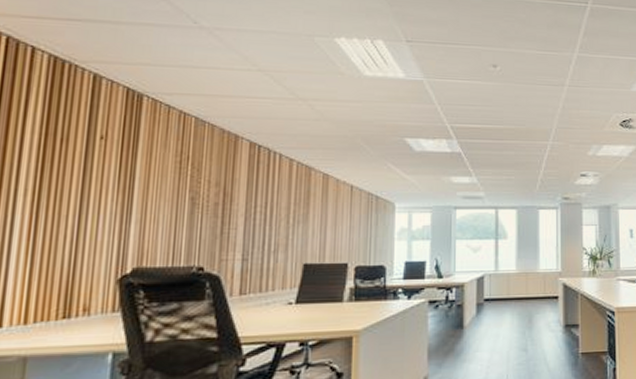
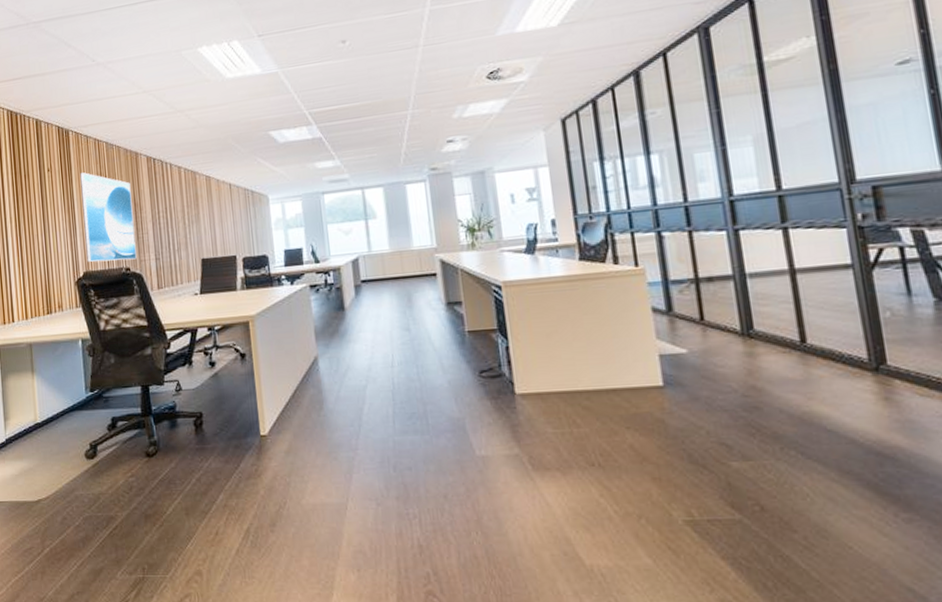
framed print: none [141,148,222,258] -> present [80,172,137,262]

